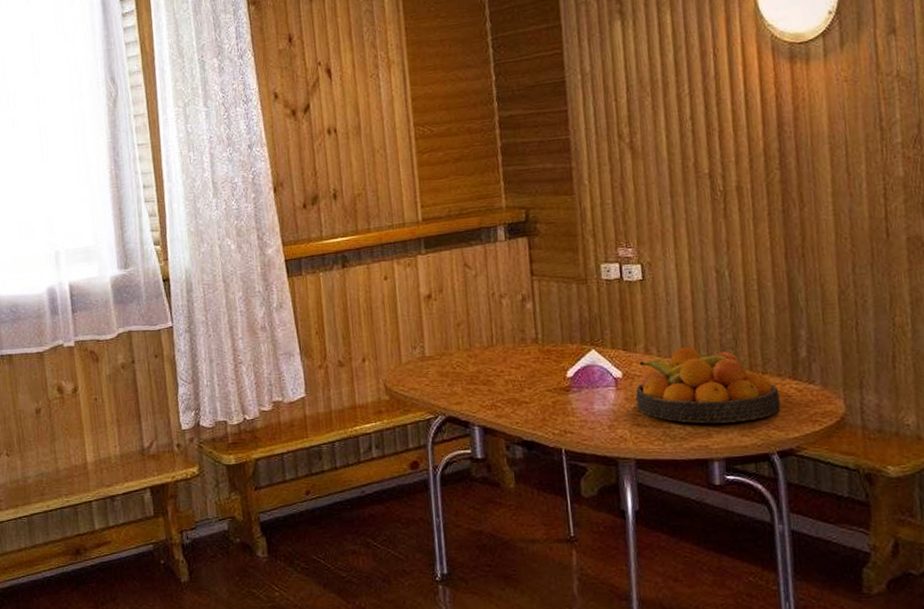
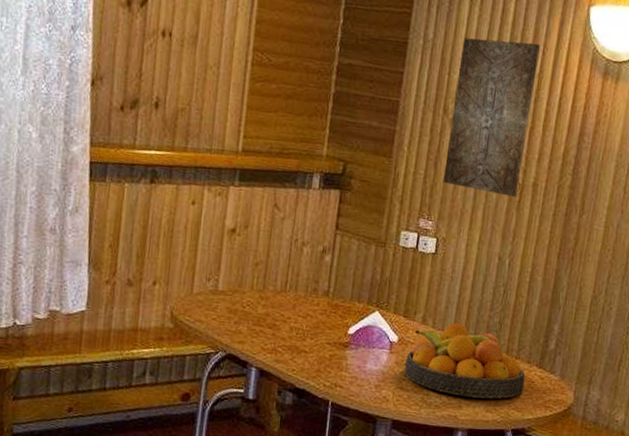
wall art: none [623,47,720,208] -> present [443,38,540,197]

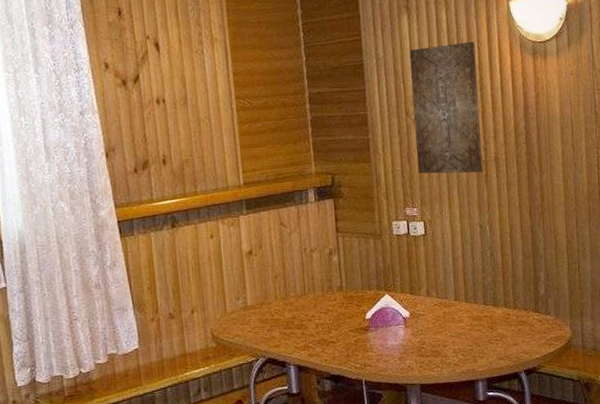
fruit bowl: present [404,322,525,399] -> none [420,289,527,352]

